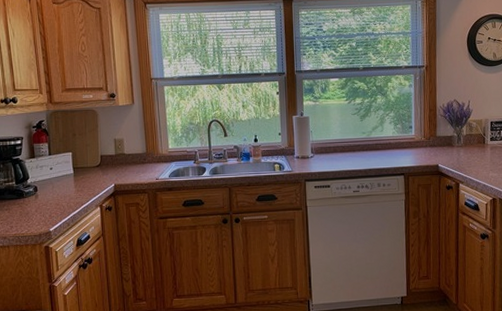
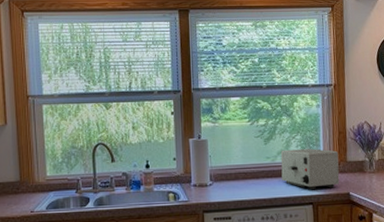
toaster: none [375,125,430,161] -> present [280,149,340,189]

